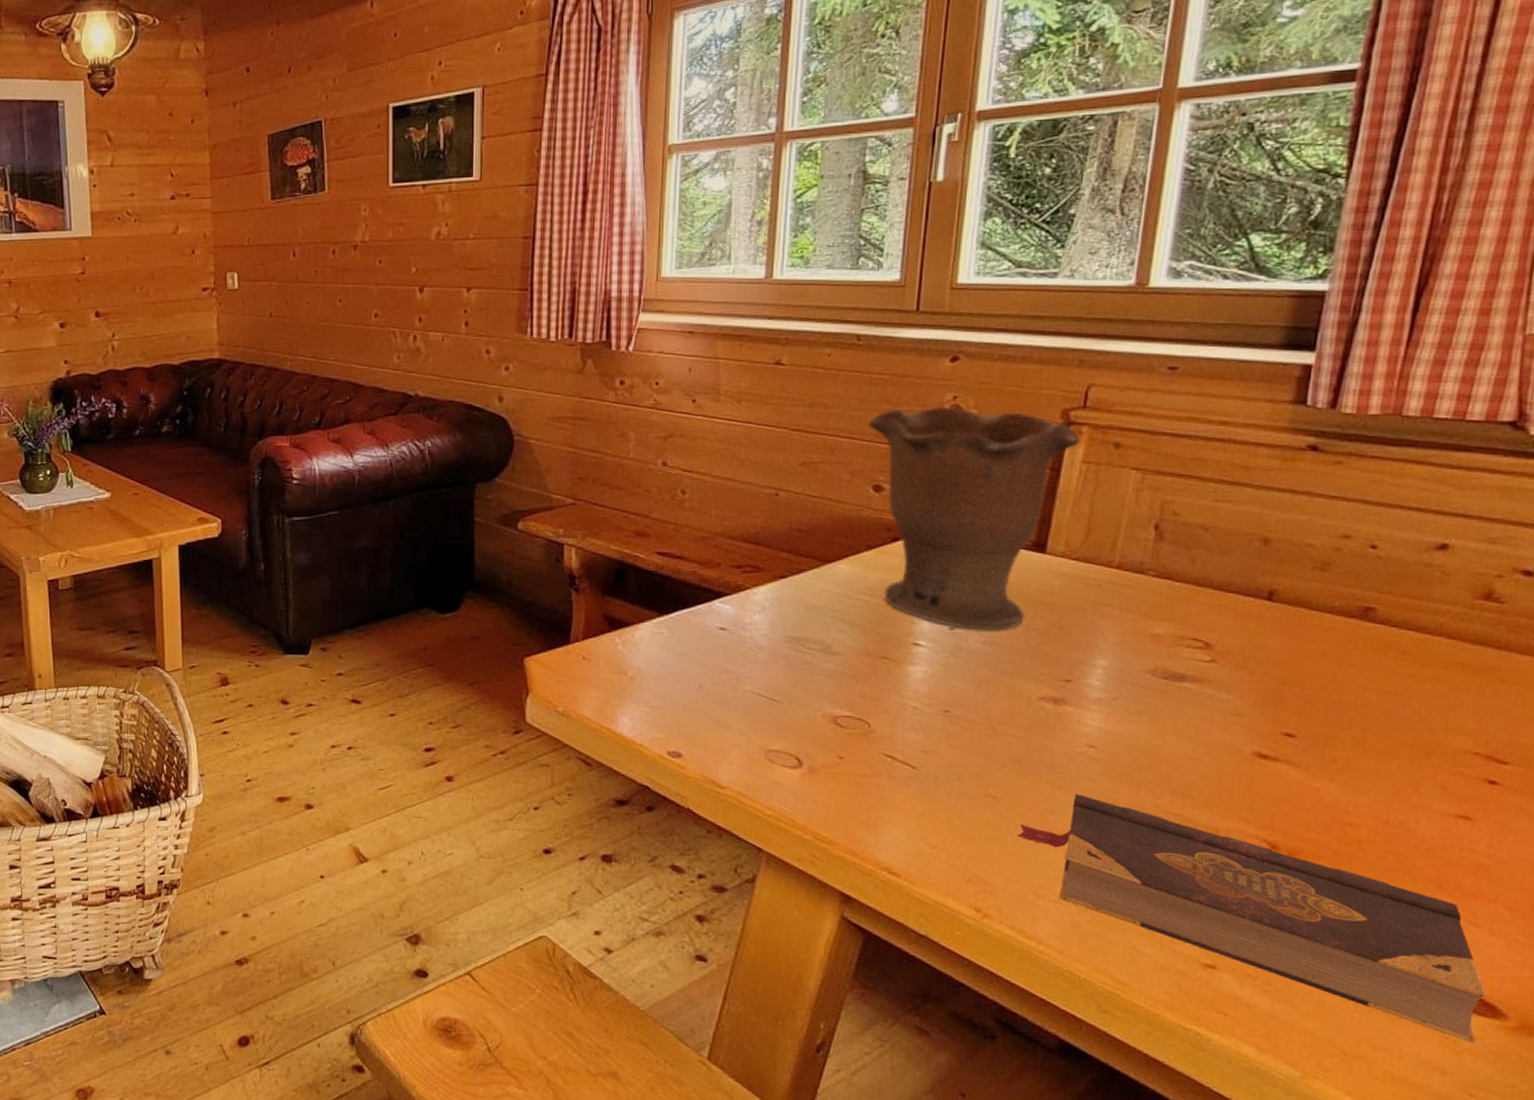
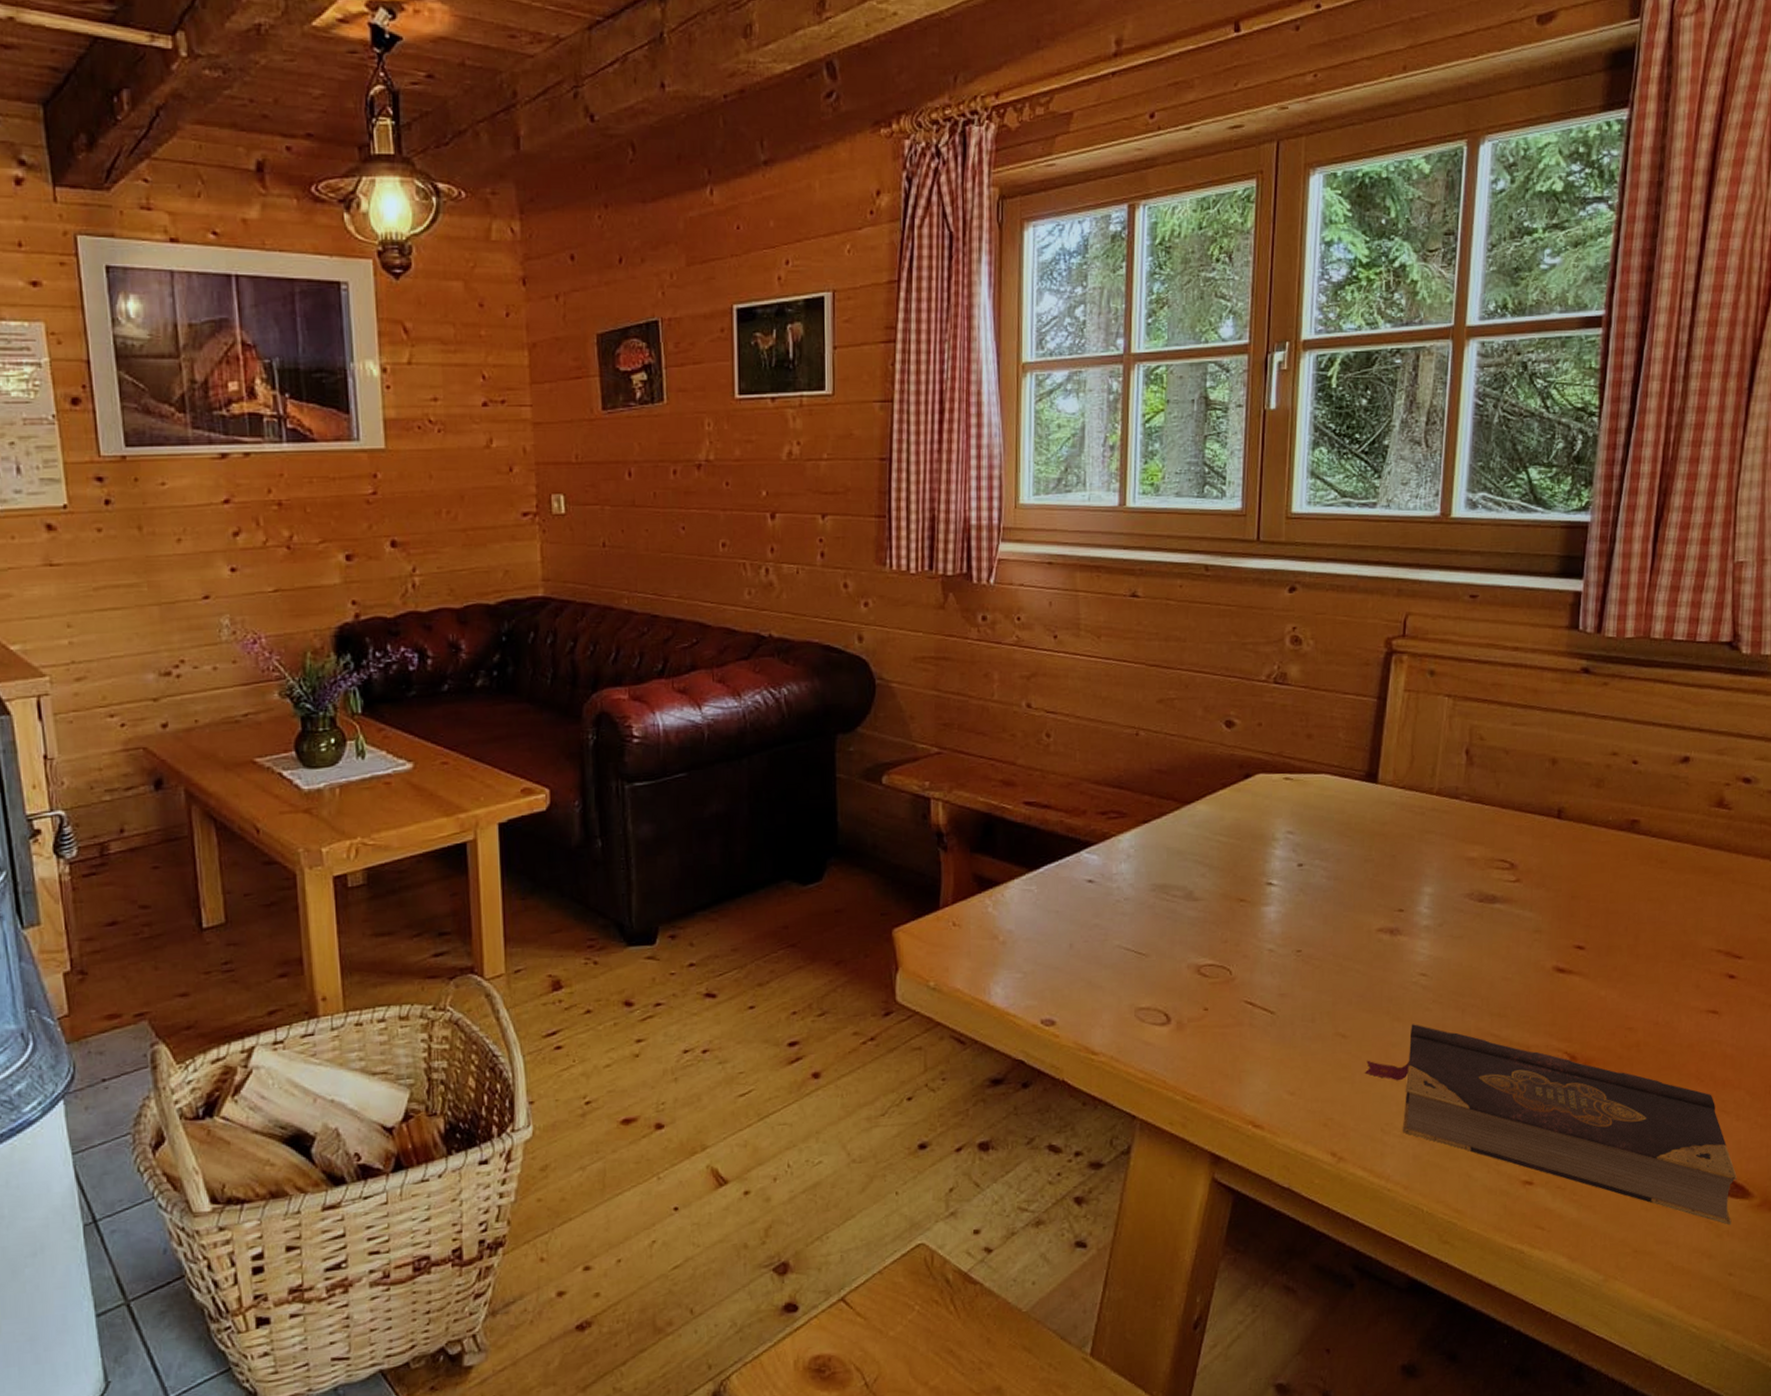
vase: present [867,406,1081,630] -> none [1218,637,1402,865]

